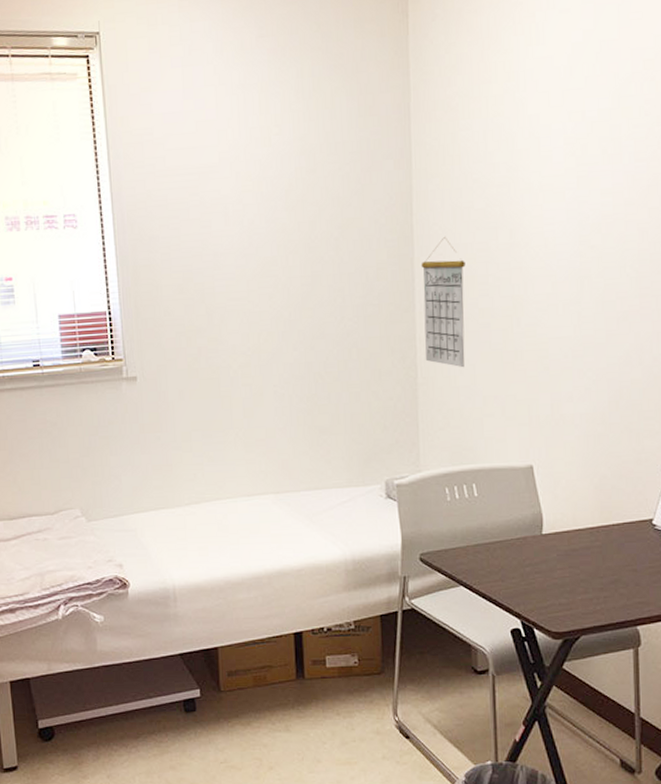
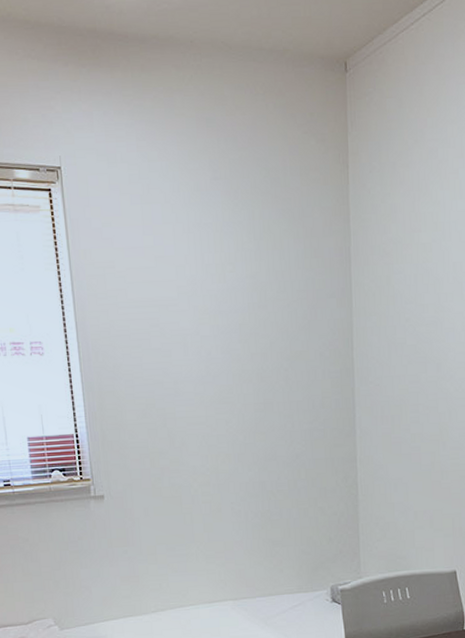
calendar: present [421,237,465,368] -> none [360,370,399,486]

